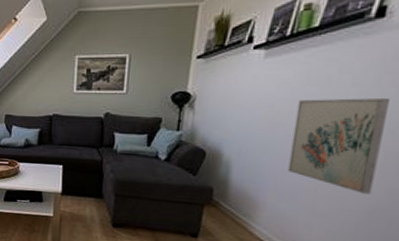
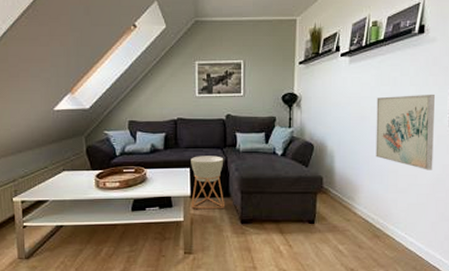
planter: none [61,154,99,209] -> present [191,156,224,209]

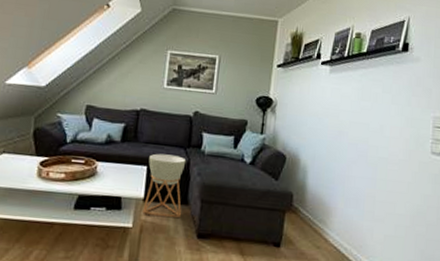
wall art: present [376,95,435,170] -> none [352,112,417,200]

